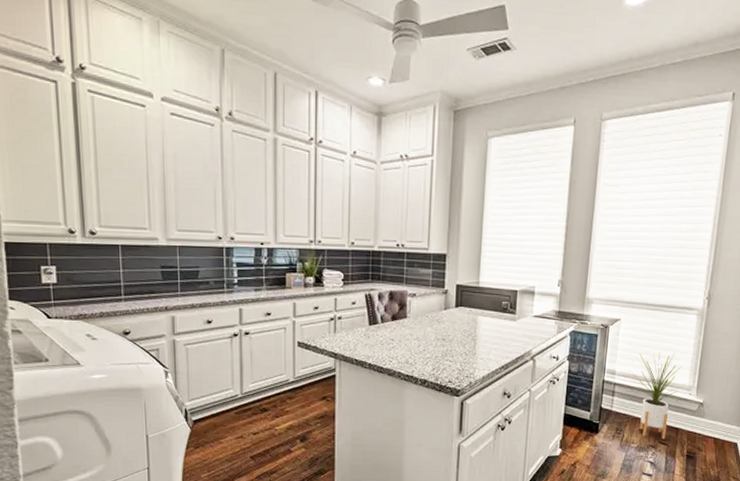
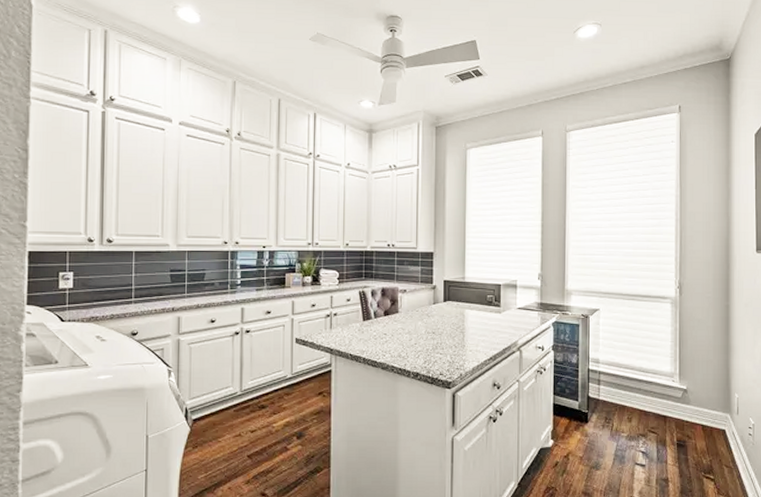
house plant: present [633,352,686,439] -> none [616,340,668,427]

